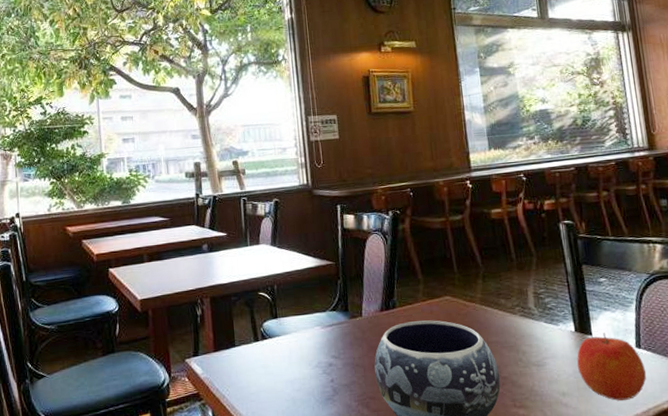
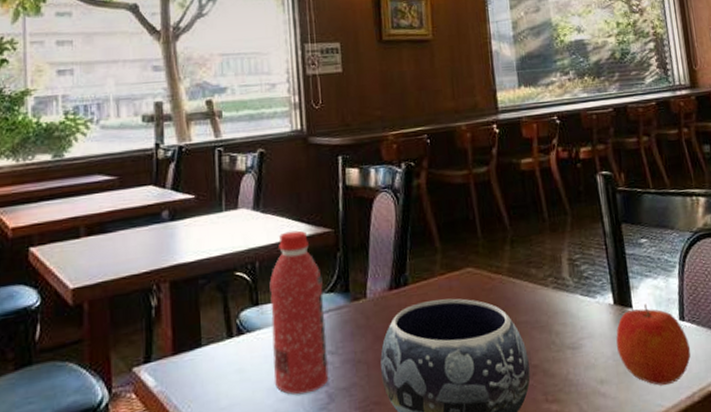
beverage bottle: none [285,262,334,387] -> present [269,230,329,395]

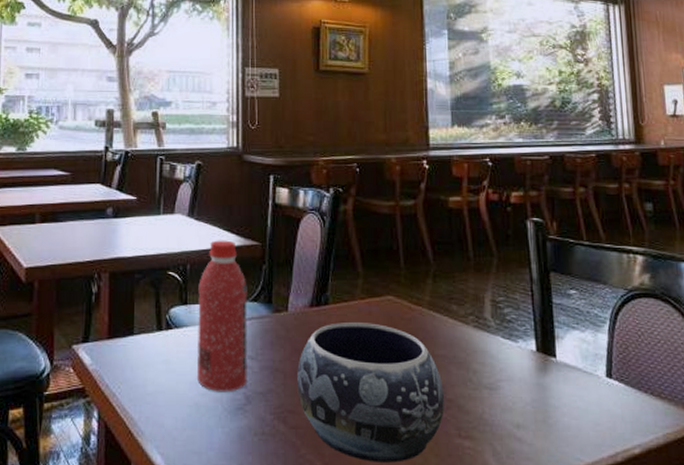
apple: present [616,304,691,386] -> none [536,356,617,440]

